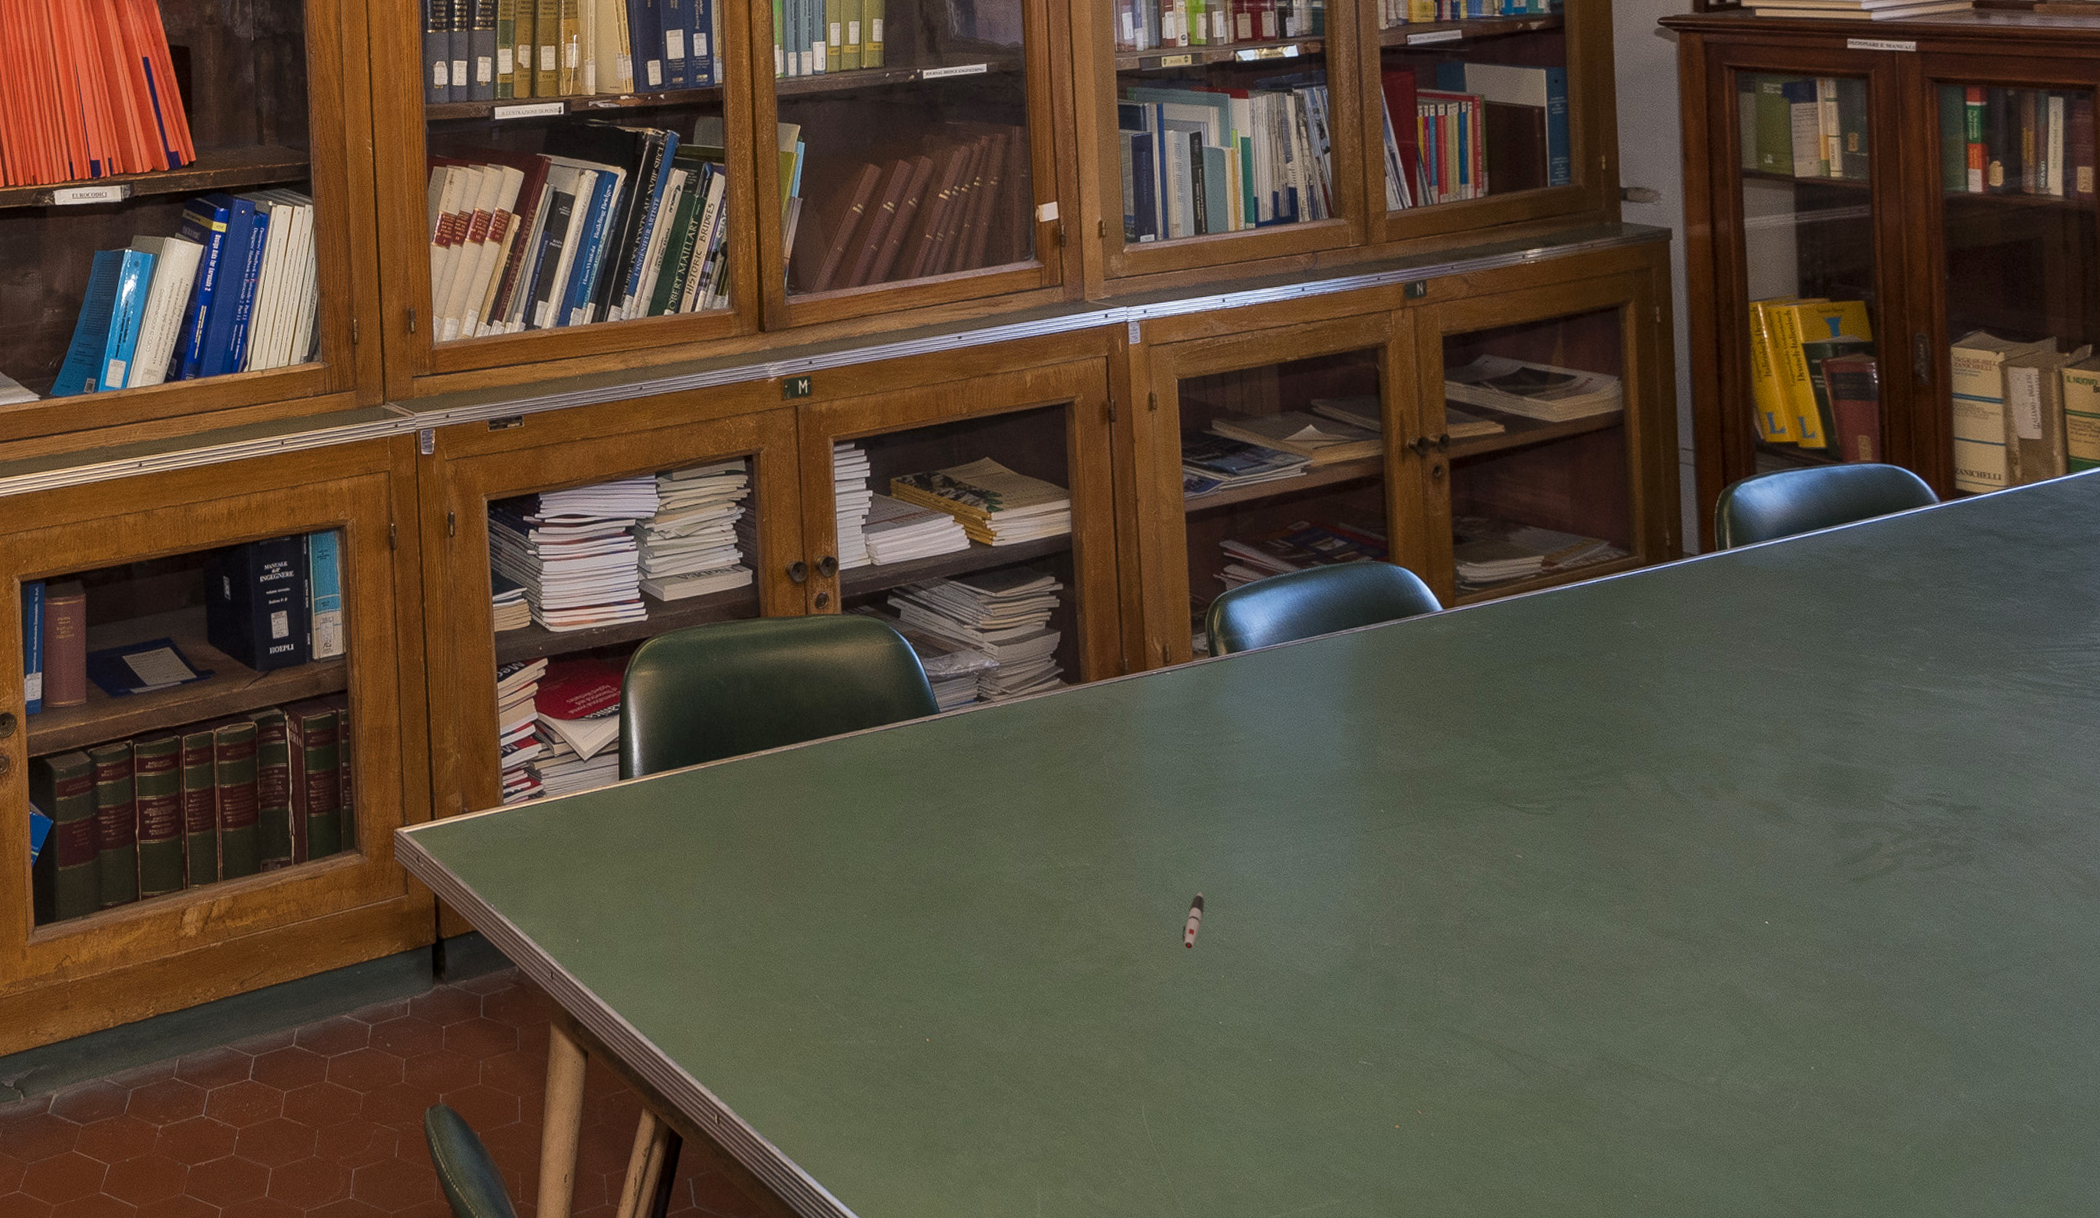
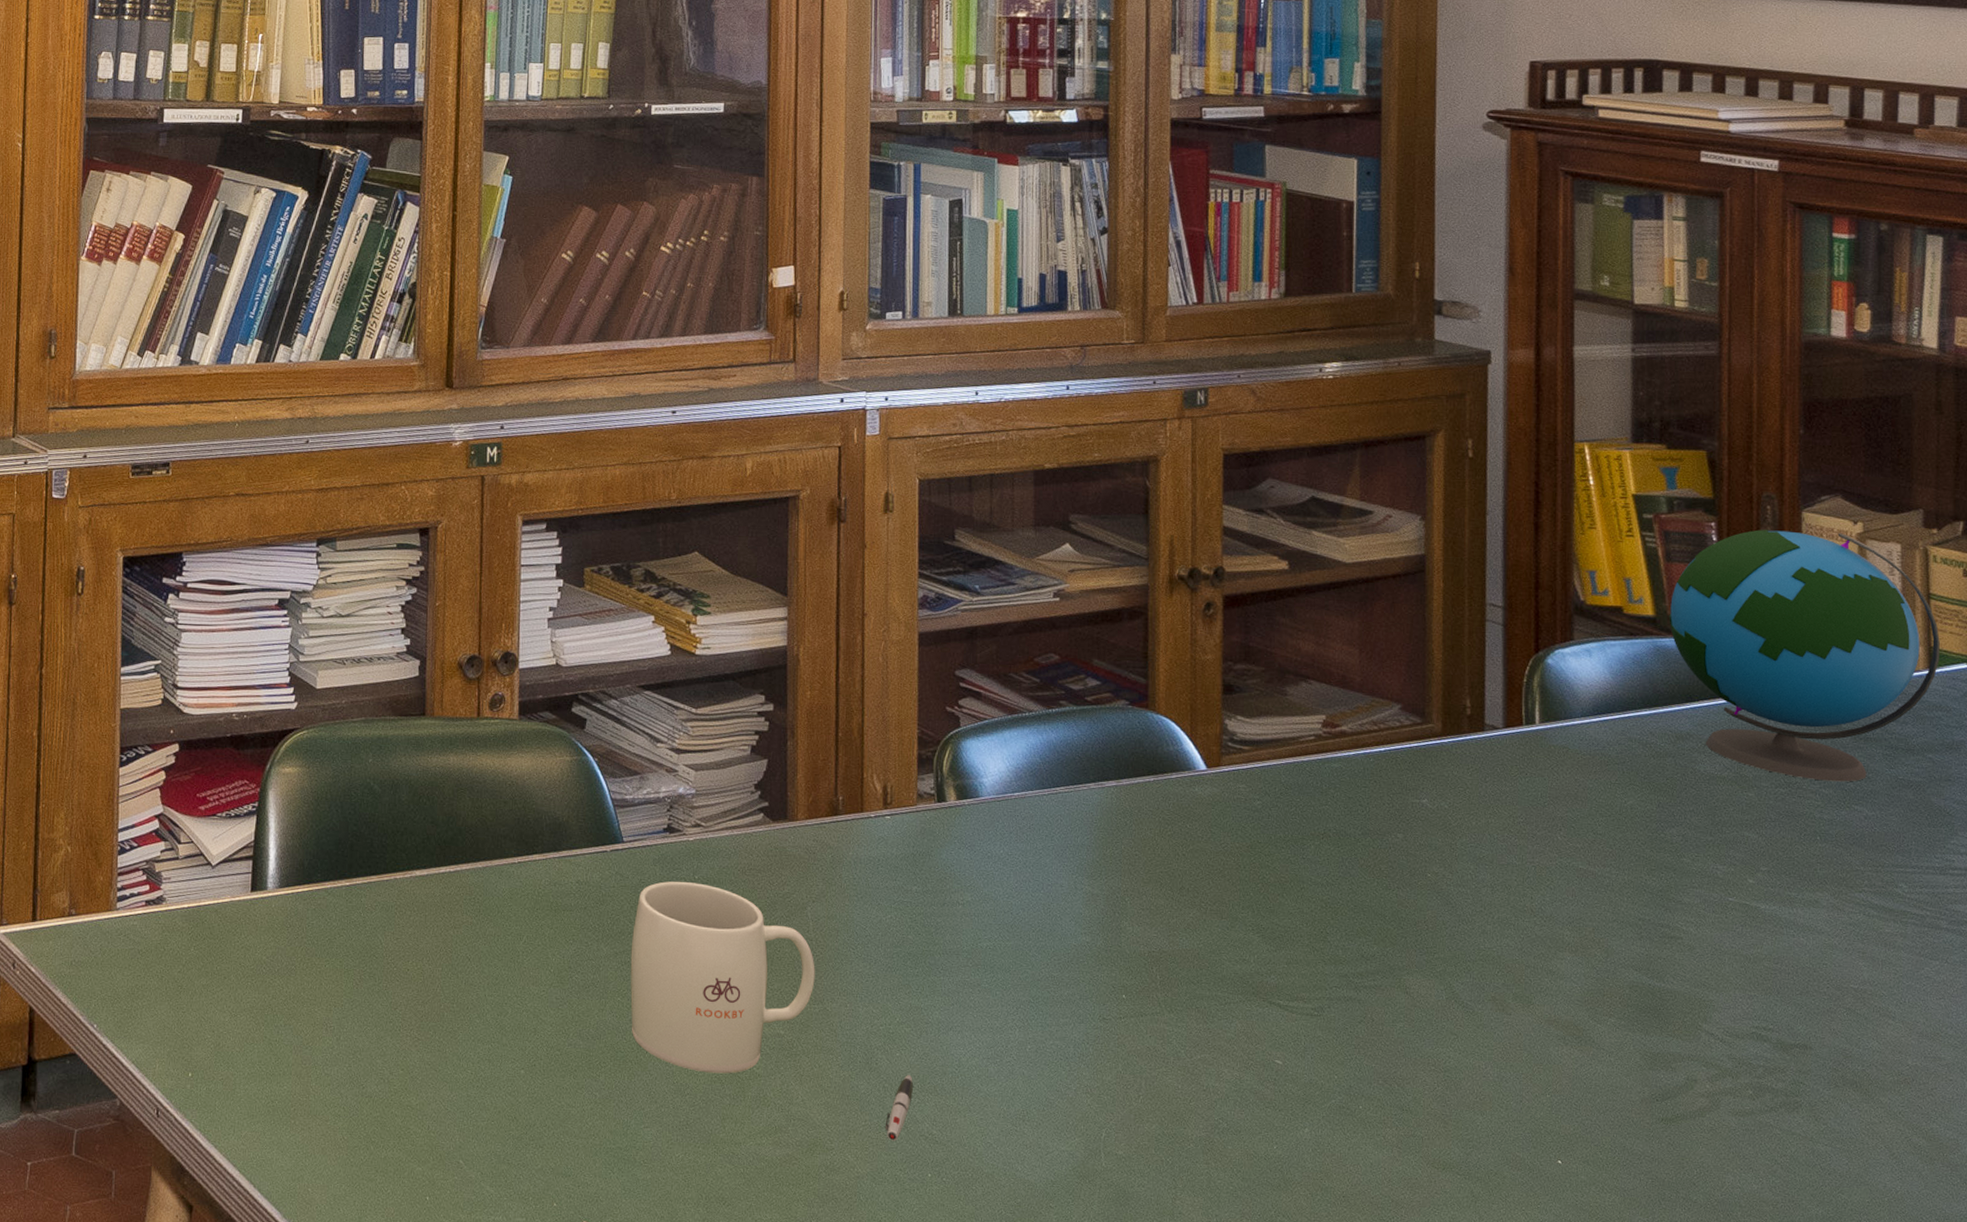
mug: none [952,742,1114,904] -> present [630,881,815,1074]
globe: none [1839,363,2076,579] -> present [1669,529,1940,782]

